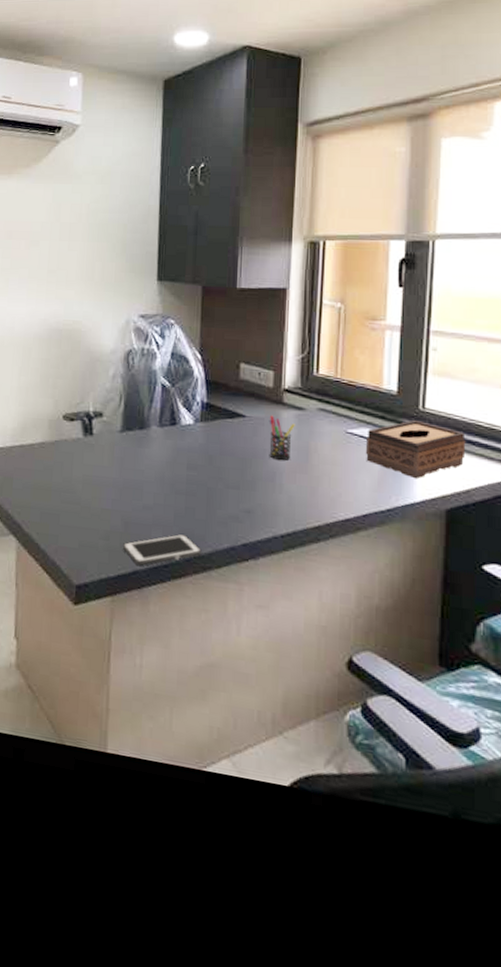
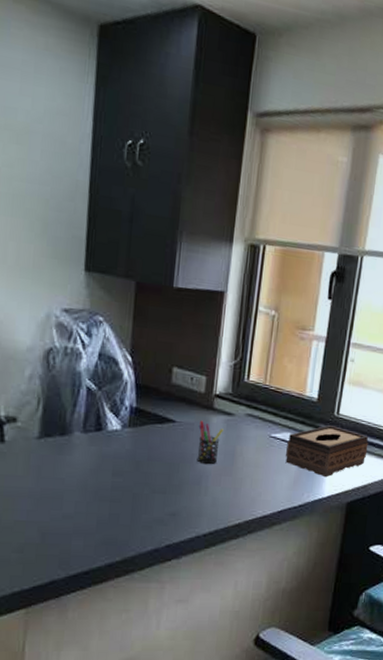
cell phone: present [123,533,202,566] -> none [39,540,125,575]

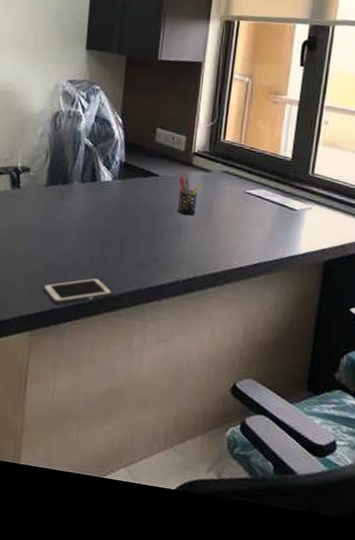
cell phone: none [39,540,125,575] -> present [43,277,113,305]
tissue box: present [285,425,369,478] -> none [260,184,346,235]

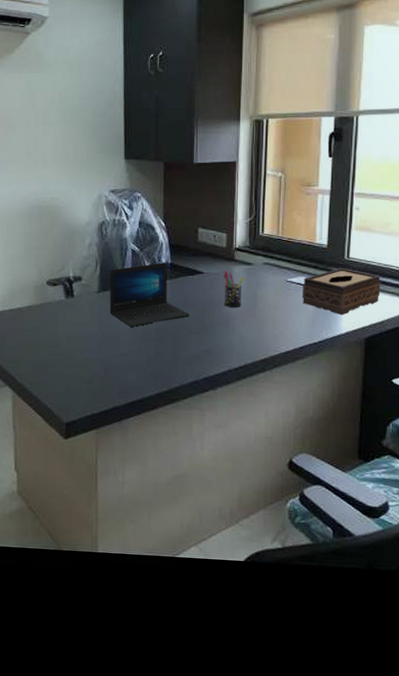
cell phone: present [43,277,113,305] -> none [104,373,170,402]
laptop: none [56,160,140,226] -> present [109,262,189,327]
tissue box: none [260,184,346,235] -> present [301,268,381,316]

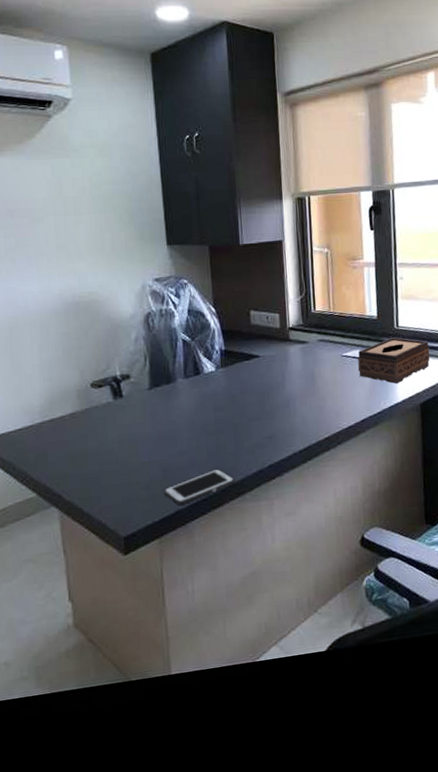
cell phone: none [104,373,170,402] -> present [164,468,235,505]
laptop: present [109,262,189,327] -> none [160,350,249,422]
pen holder: present [223,271,245,307] -> none [279,352,301,389]

